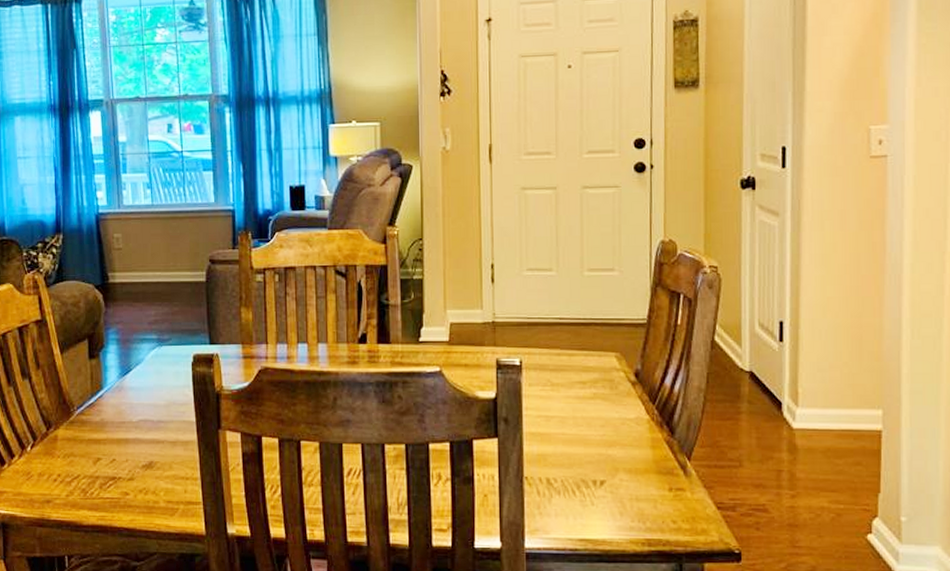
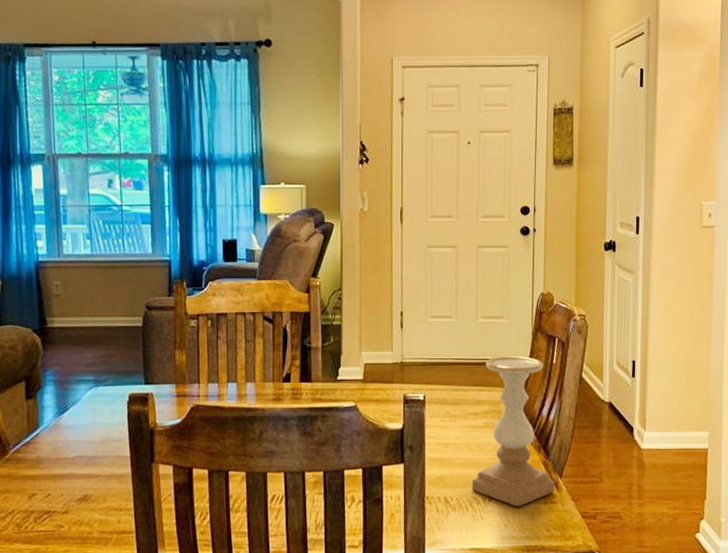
candle holder: none [579,315,682,493] -> present [471,356,555,507]

